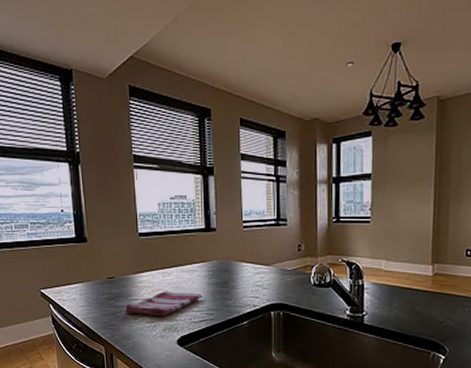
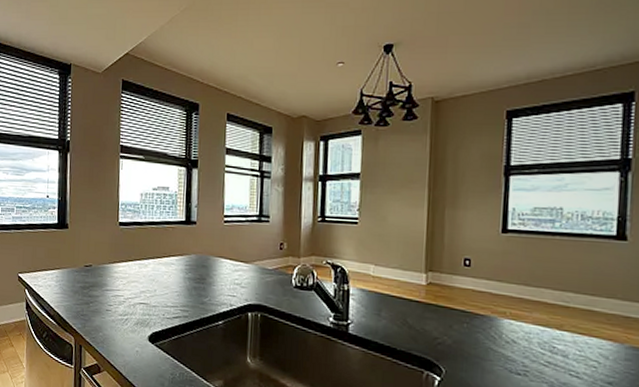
dish towel: present [125,290,202,317] -> none [99,282,178,310]

